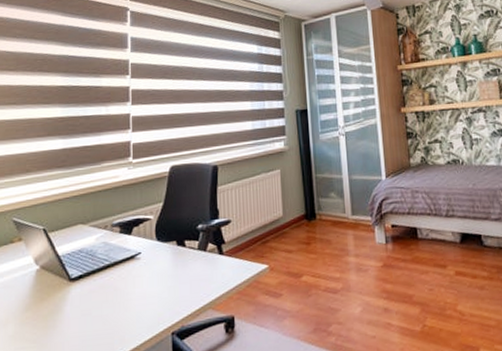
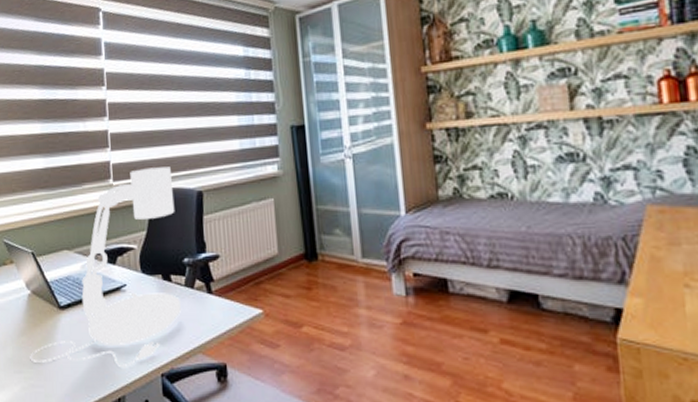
desk lamp: none [34,145,193,337] -> present [30,166,181,367]

